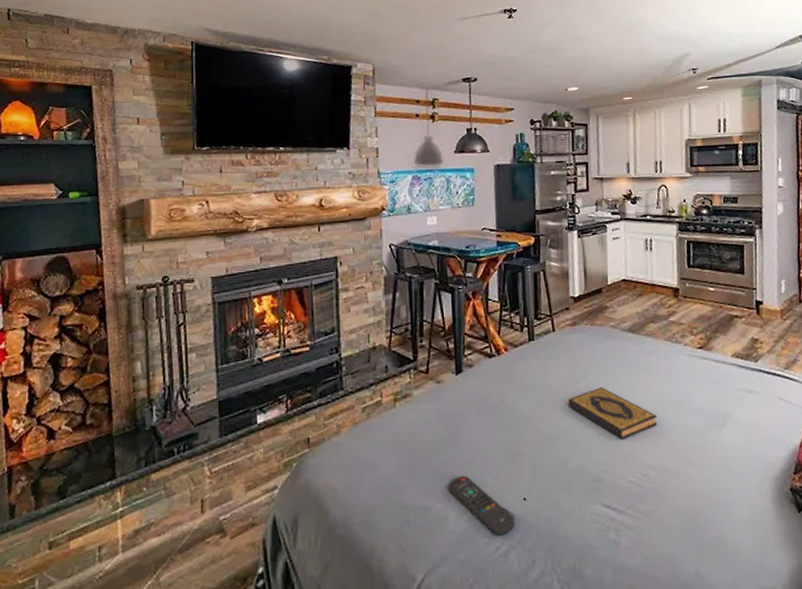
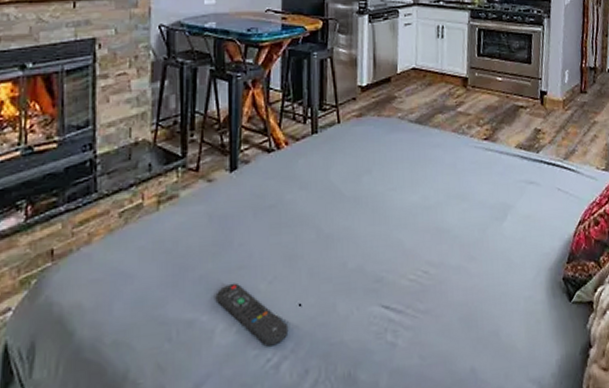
hardback book: present [568,387,658,439] -> none [350,182,441,236]

